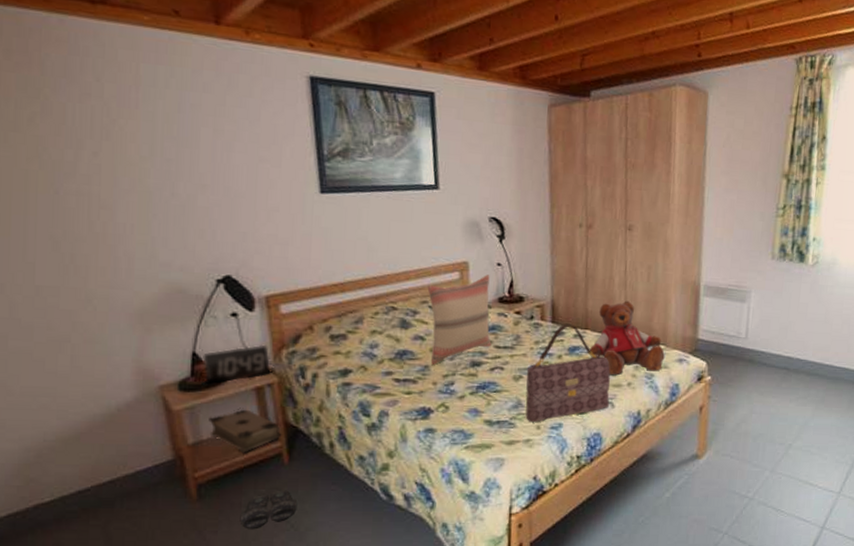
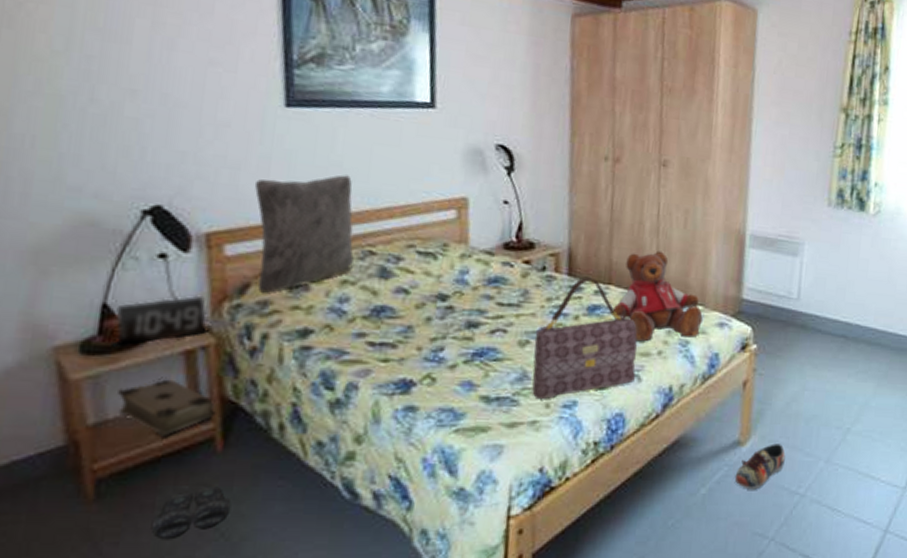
pillow: none [300,246,381,342] -> present [254,175,355,293]
pillow: present [427,274,492,365] -> none [415,214,494,325]
shoe: none [693,457,736,494] -> present [734,443,786,490]

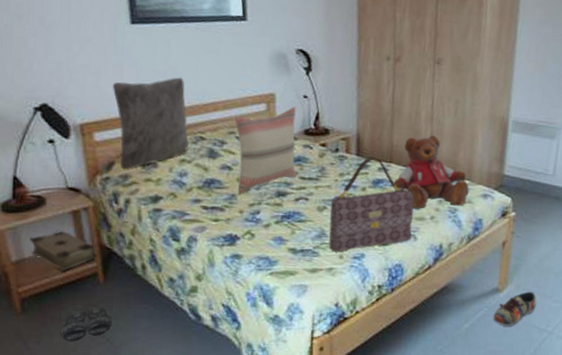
alarm clock: present [115,295,208,347] -> none [23,170,87,207]
pillow: none [415,214,494,325] -> present [234,107,297,194]

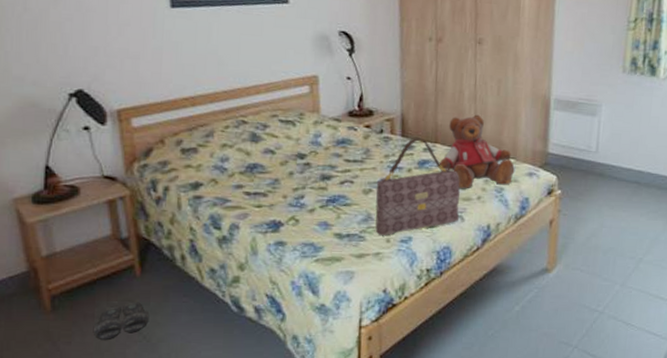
bible: present [30,229,97,272] -> none [62,220,134,266]
pillow: present [112,77,190,169] -> none [151,60,231,155]
pillow: present [234,107,297,194] -> none [277,88,341,178]
shoe: present [493,291,537,327] -> none [543,271,586,308]

